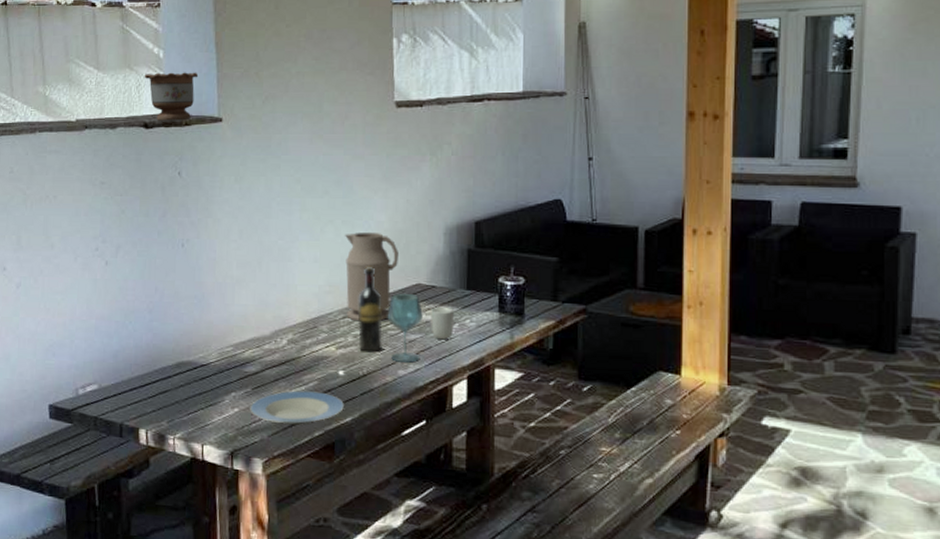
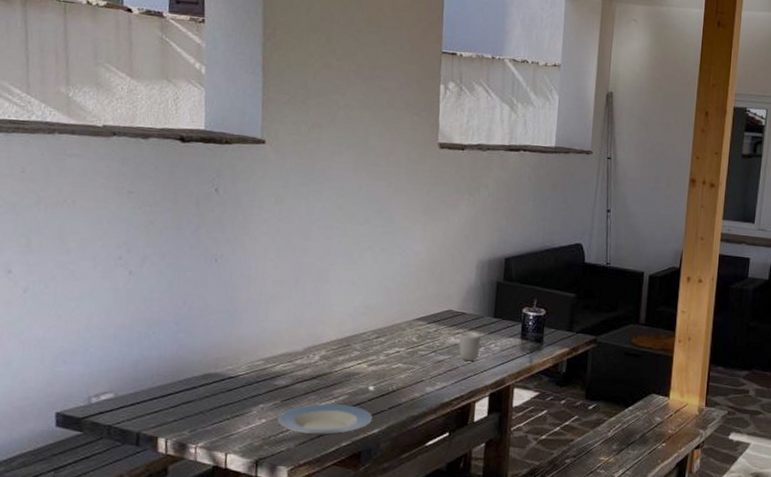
flower pot: present [144,72,199,121] -> none [183,88,243,139]
water jug: present [345,231,398,322] -> none [380,260,433,342]
wine bottle: present [358,267,383,353] -> none [389,292,415,371]
wine glass: present [387,294,423,363] -> none [418,318,452,381]

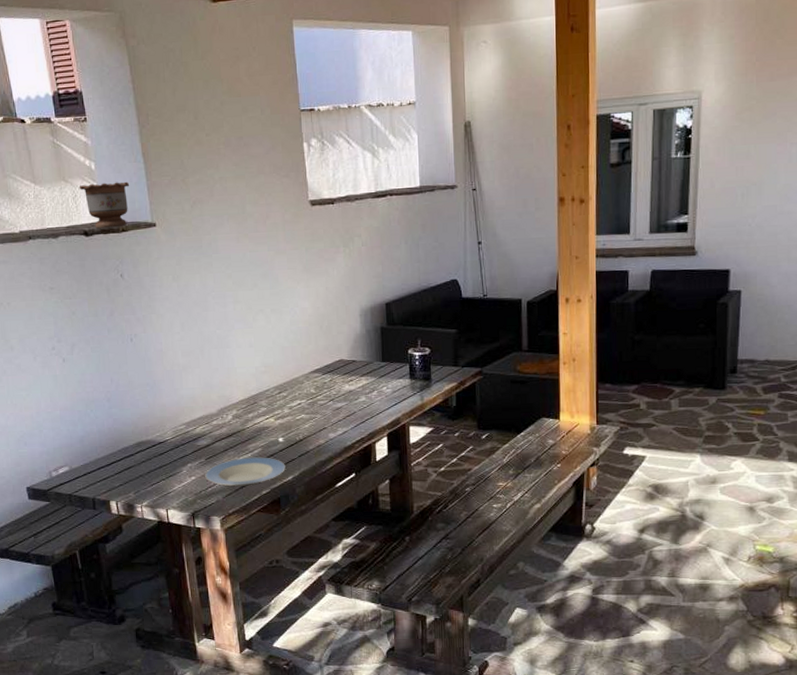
flower pot: none [183,88,243,139] -> present [79,181,130,229]
cup: present [459,332,481,362] -> none [353,378,374,406]

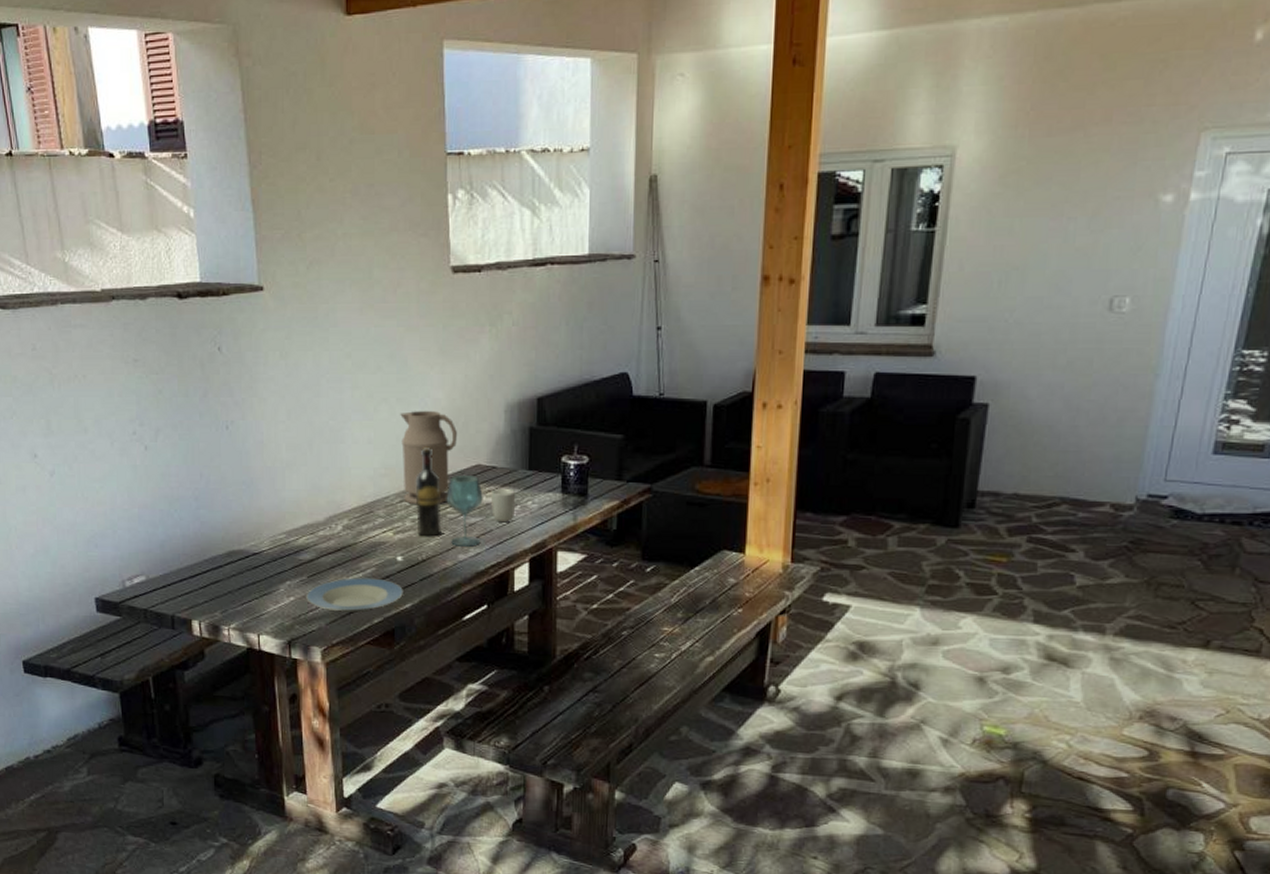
flower pot: present [79,181,130,229] -> none [174,234,235,290]
water jug: none [275,317,322,395] -> present [400,410,457,505]
wine bottle: none [290,348,314,421] -> present [415,448,442,537]
wine glass: none [316,369,347,427] -> present [446,476,483,547]
cup: none [353,378,374,406] -> present [491,489,516,523]

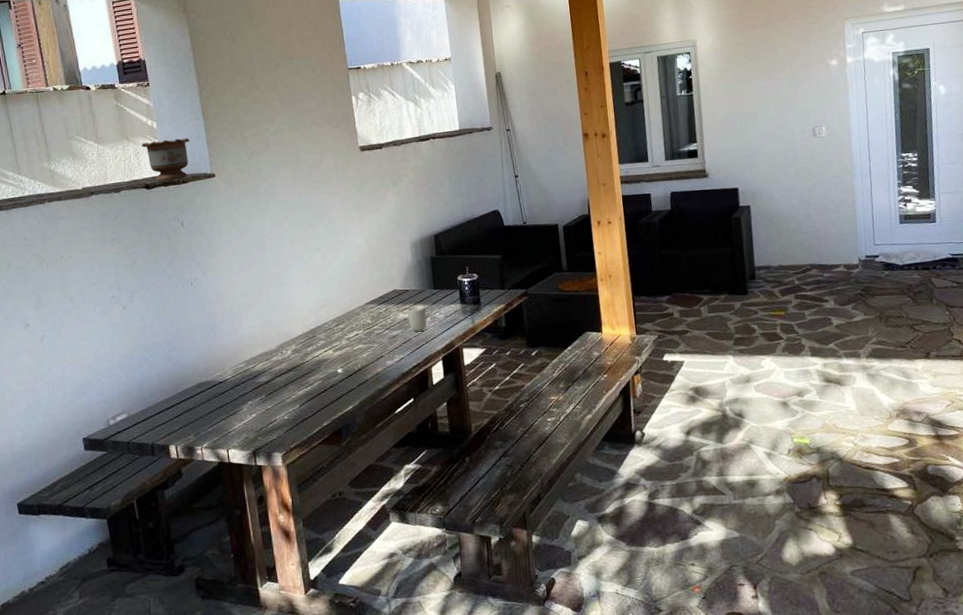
flower pot: none [174,234,235,290] -> present [141,137,190,182]
plate: present [306,577,403,613] -> none [266,389,345,421]
water jug: present [400,410,457,505] -> none [330,253,377,327]
wine bottle: present [415,448,442,537] -> none [347,281,371,351]
wine glass: present [446,476,483,547] -> none [372,299,402,355]

